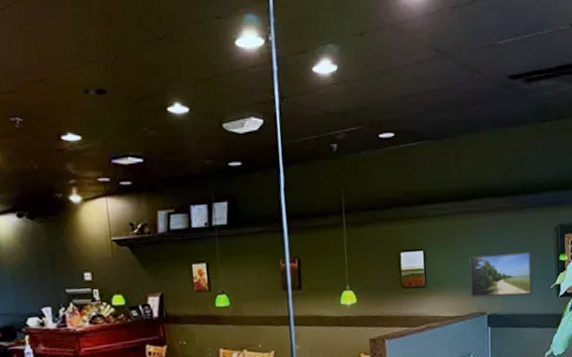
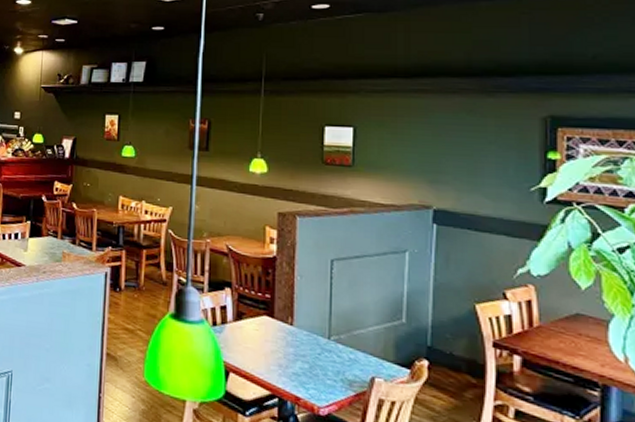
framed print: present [469,251,533,298] -> none [411,139,504,194]

